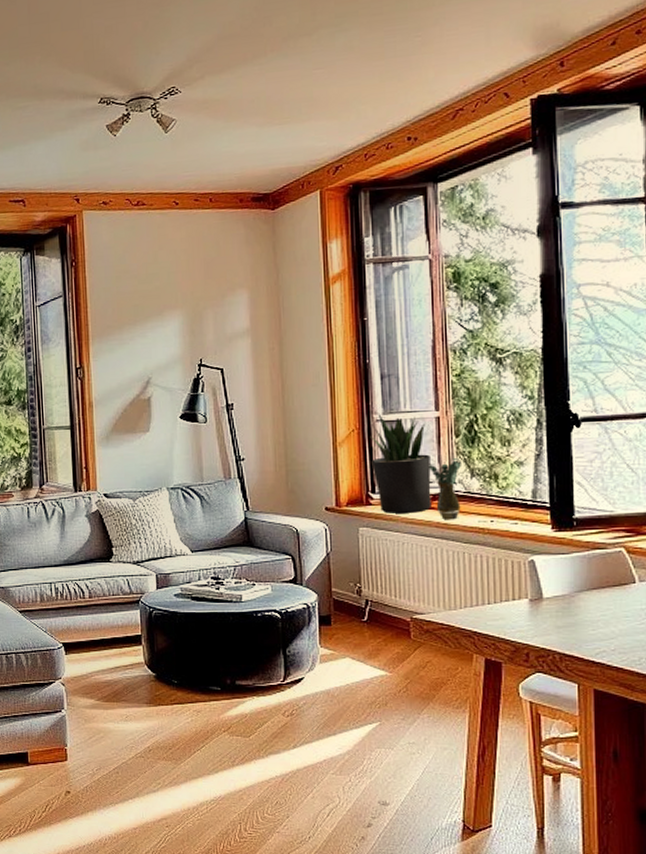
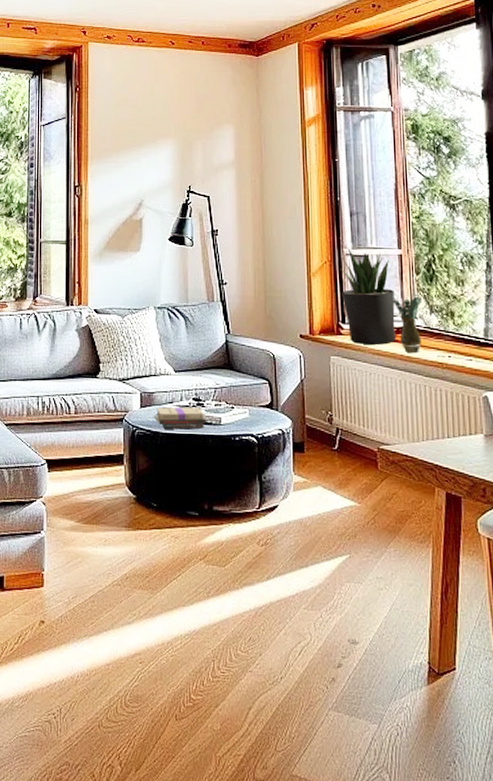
books: none [171,586,227,608] -> present [154,407,207,430]

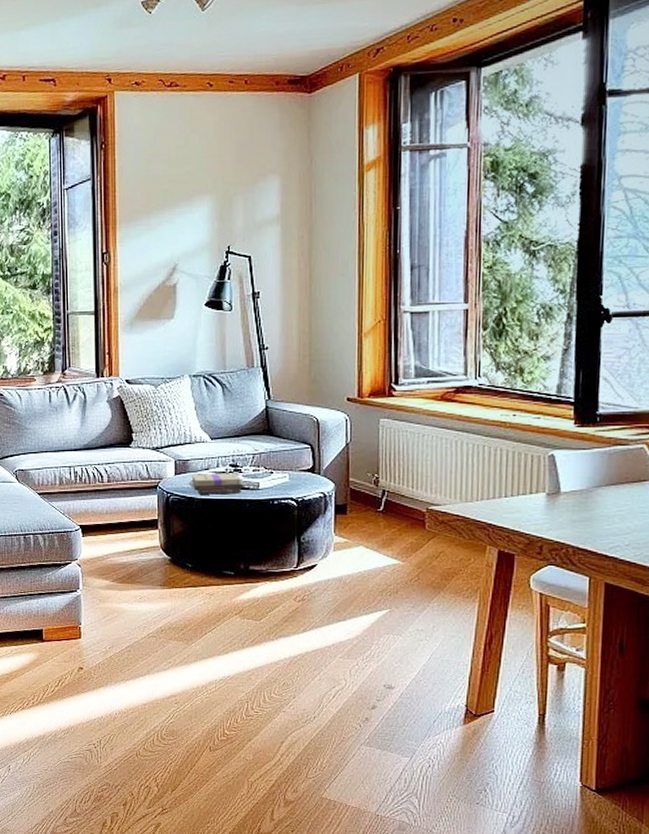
planter: present [341,247,396,345] -> none [396,304,456,405]
vase: present [393,292,423,352] -> none [454,349,488,412]

